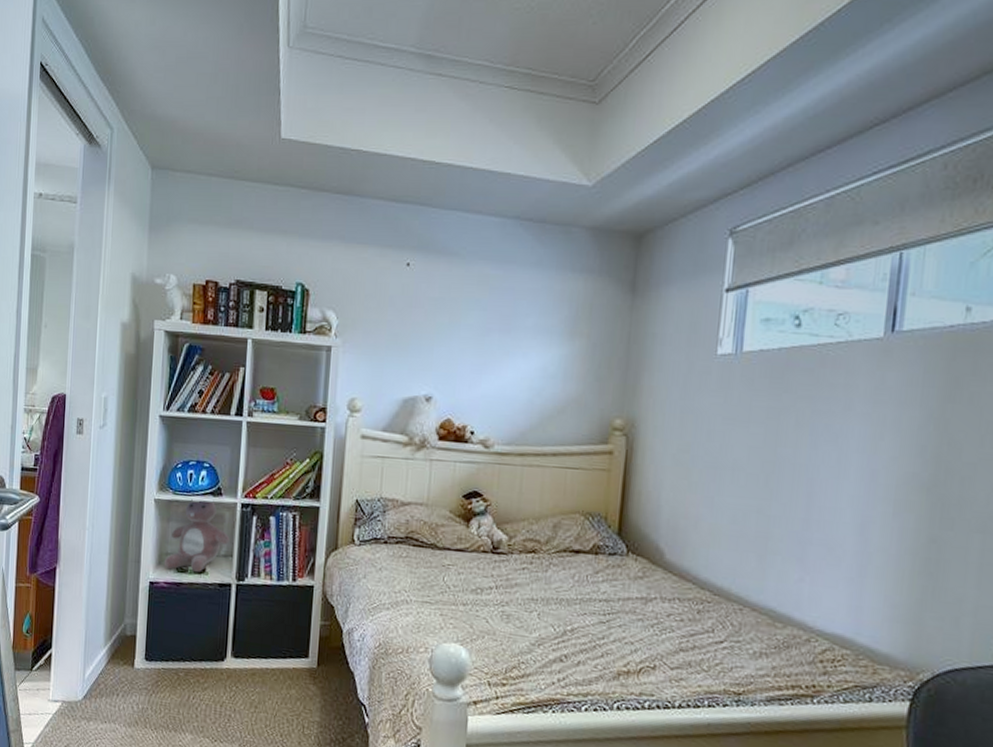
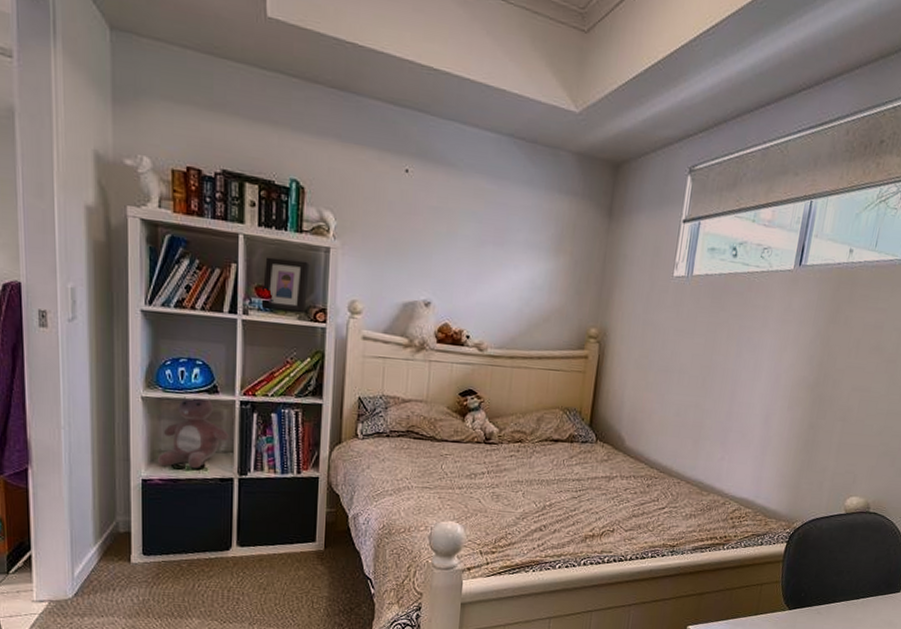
picture frame: none [264,359,312,414] -> present [261,257,310,314]

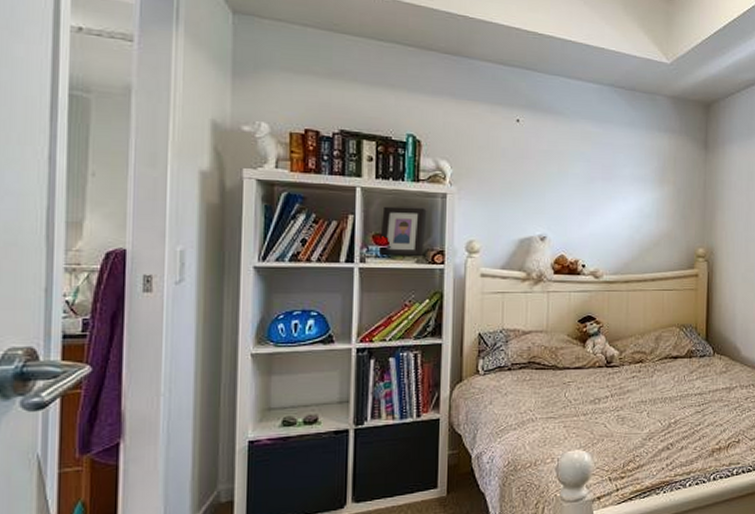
stuffed animal: present [157,397,229,469] -> none [265,348,345,425]

